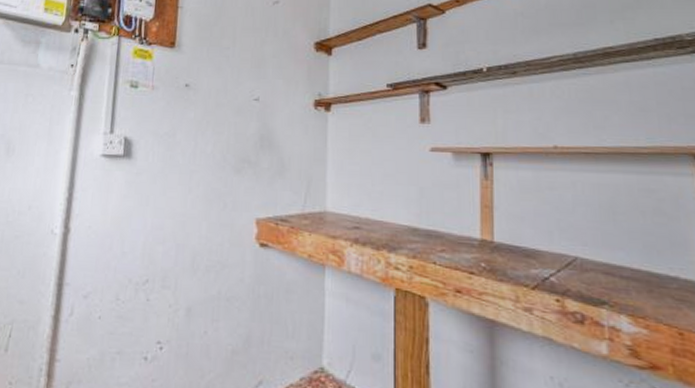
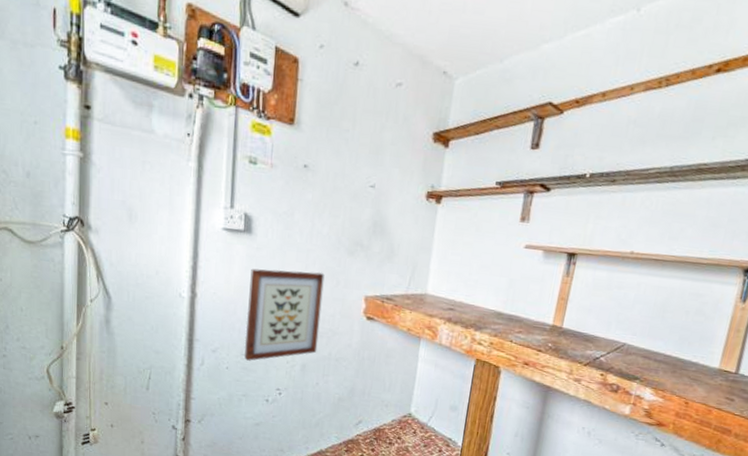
wall art: none [119,195,210,307] -> present [243,268,325,361]

